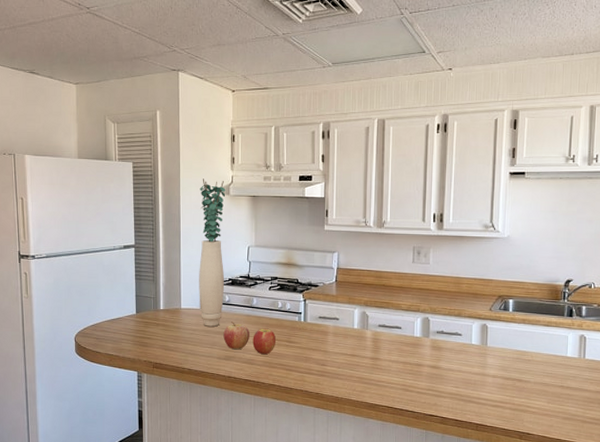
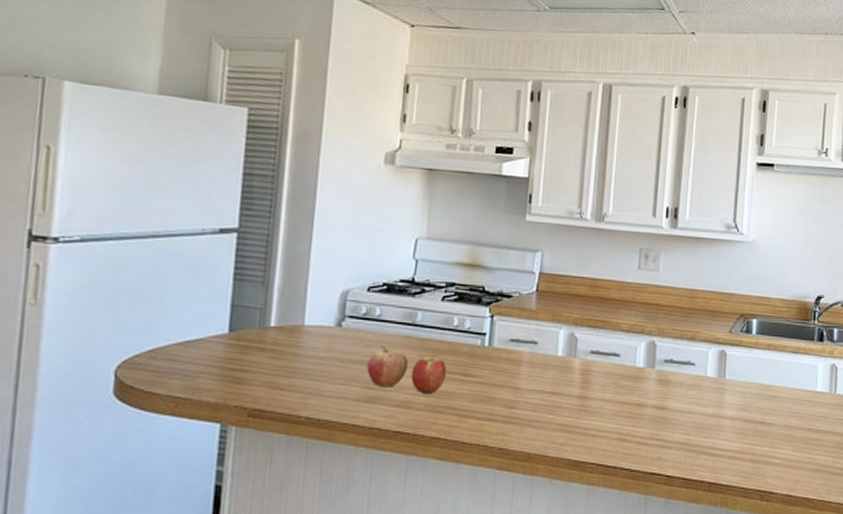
vase: present [199,178,226,327] -> none [334,139,390,353]

